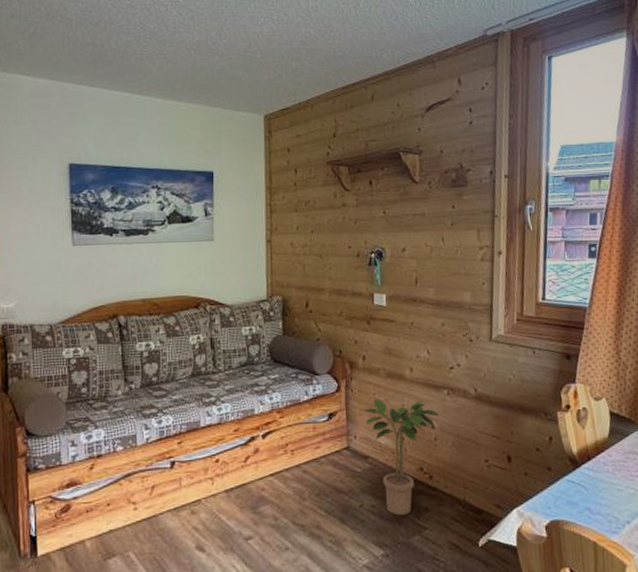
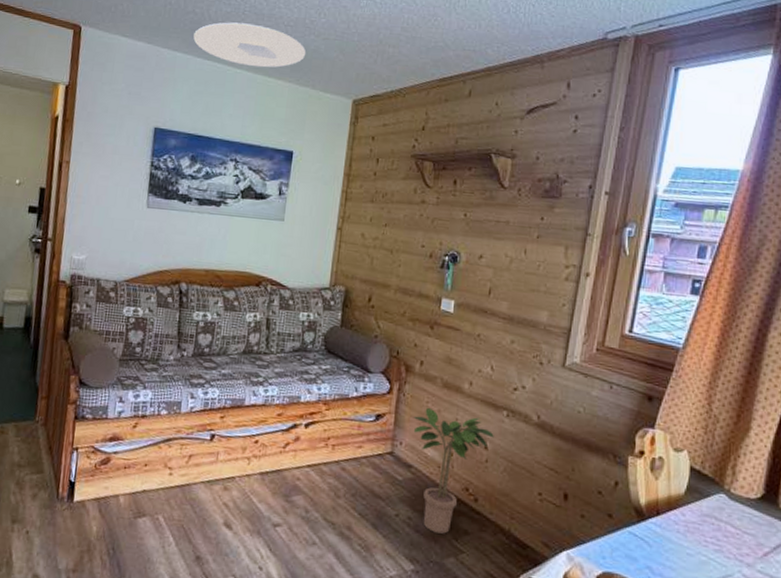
ceiling light: none [97,50,213,93] -> present [193,22,307,68]

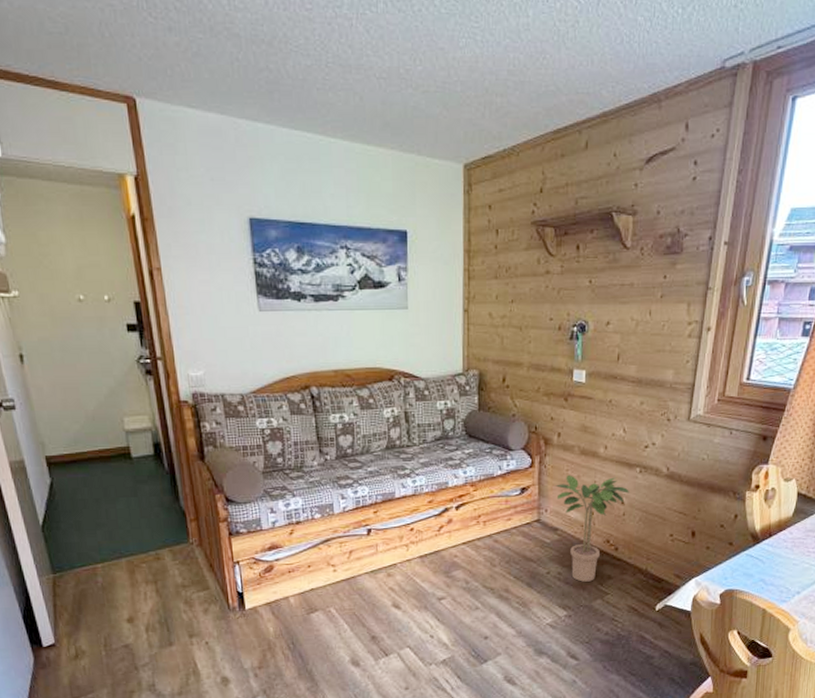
ceiling light: present [193,22,307,68] -> none [273,79,406,134]

